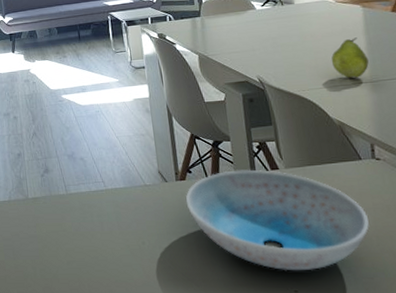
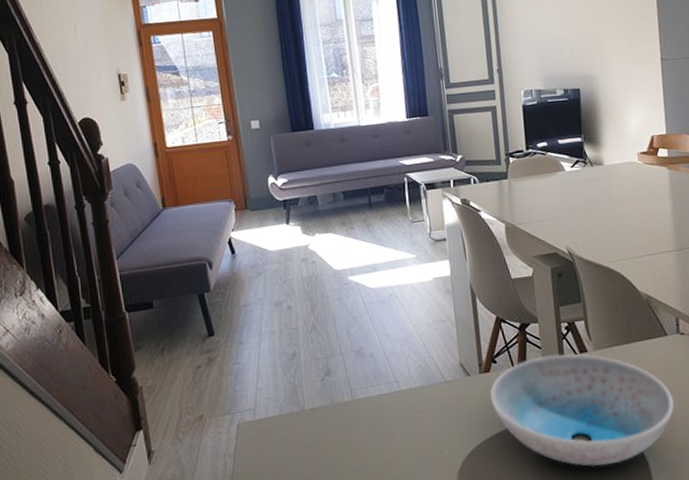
fruit: present [331,37,369,78] -> none [639,202,674,247]

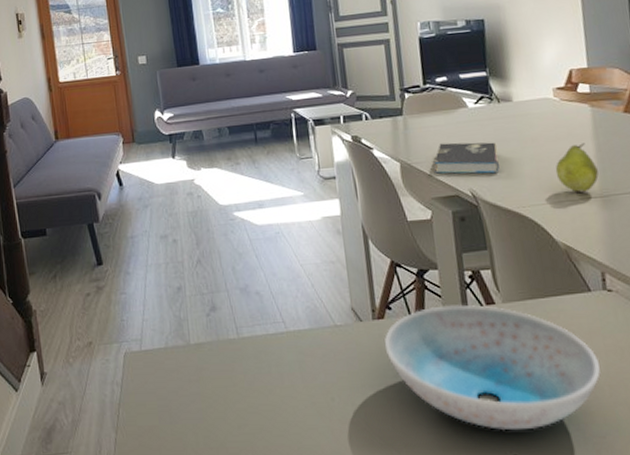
book: none [535,202,592,233] -> present [433,142,500,174]
fruit: none [639,202,674,247] -> present [555,143,599,192]

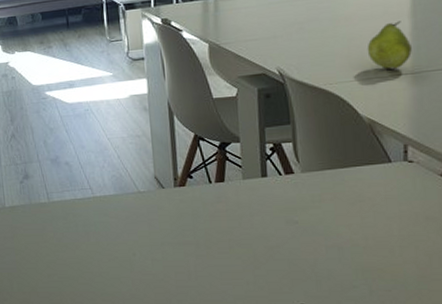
dish: present [384,304,600,431] -> none [184,174,392,284]
book: present [433,142,500,174] -> none [242,22,309,54]

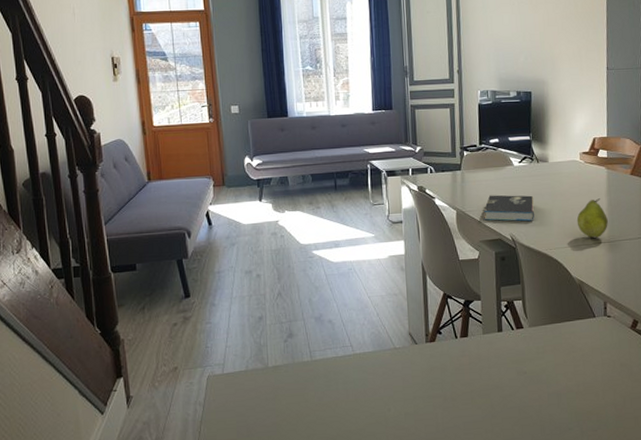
book: none [242,22,309,54] -> present [483,195,535,222]

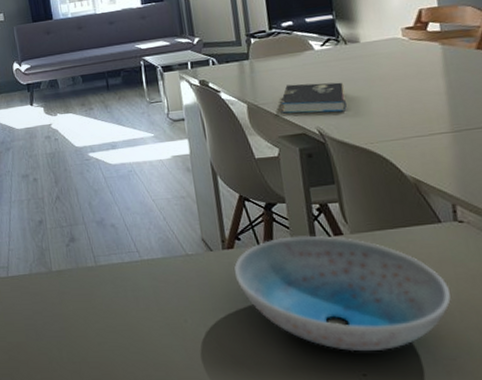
dish: none [434,329,597,430] -> present [233,235,451,352]
fruit: present [576,198,608,238] -> none [404,80,450,128]

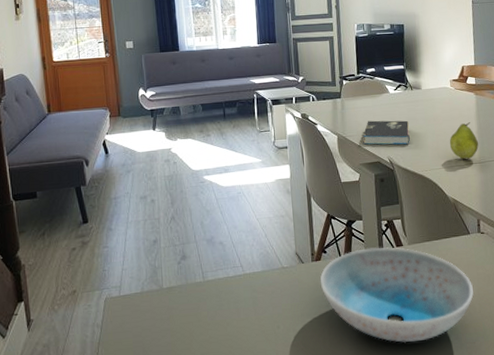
fruit: none [404,80,450,128] -> present [449,122,479,159]

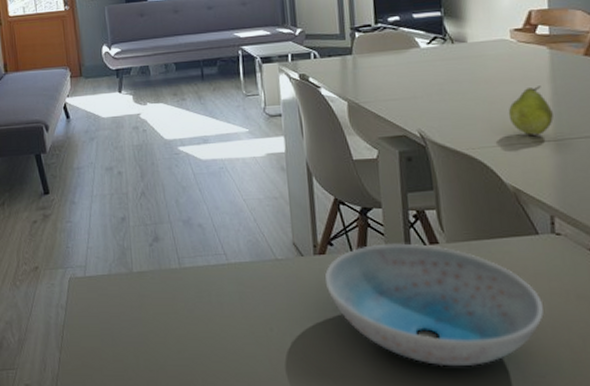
book: present [362,120,410,145] -> none [382,83,450,115]

